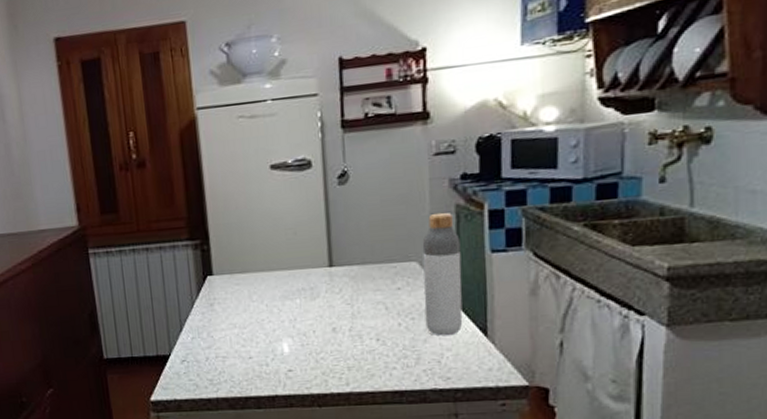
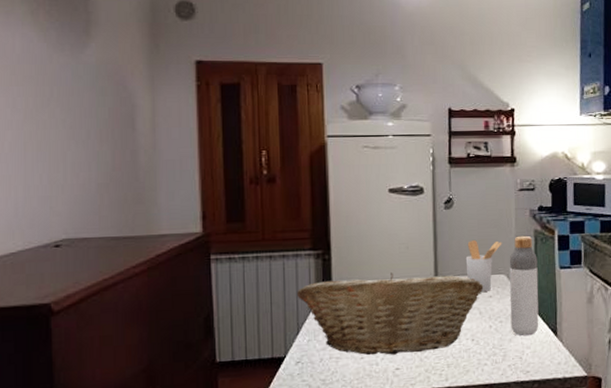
fruit basket: none [176,263,390,355] -> present [296,272,484,355]
utensil holder: none [366,220,413,283] -> present [465,239,502,292]

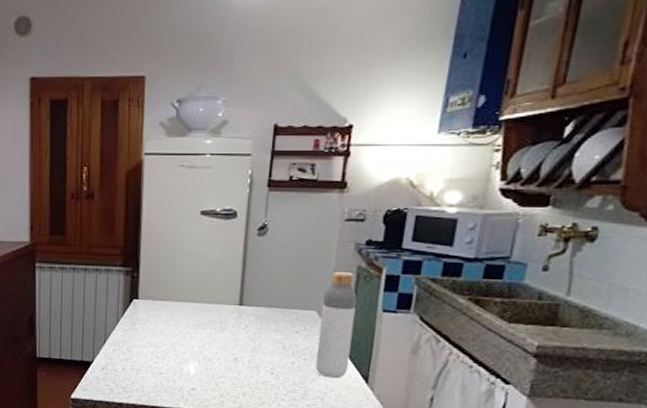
fruit basket: present [296,272,484,355] -> none [106,296,291,377]
utensil holder: present [465,239,502,292] -> none [273,270,318,326]

